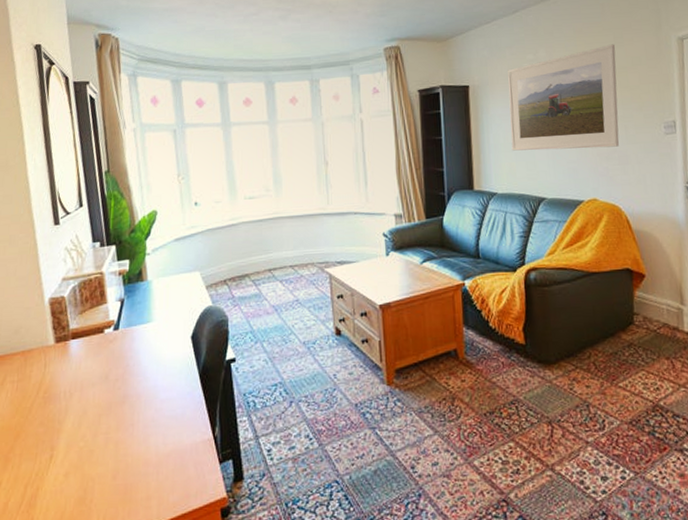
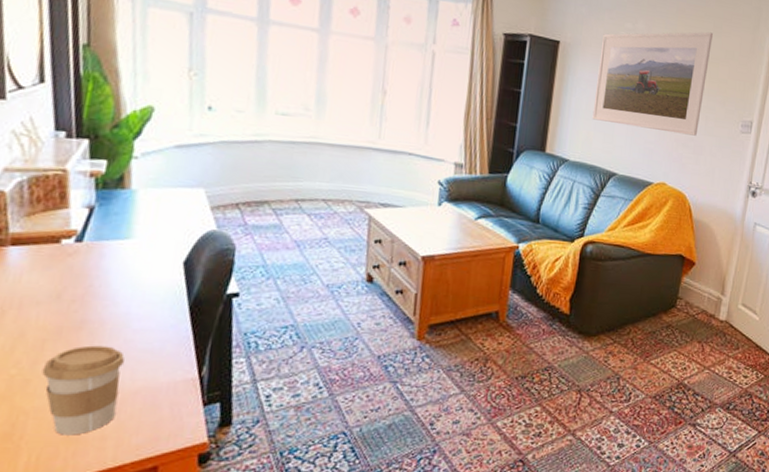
coffee cup: none [101,416,157,497] -> present [42,345,125,435]

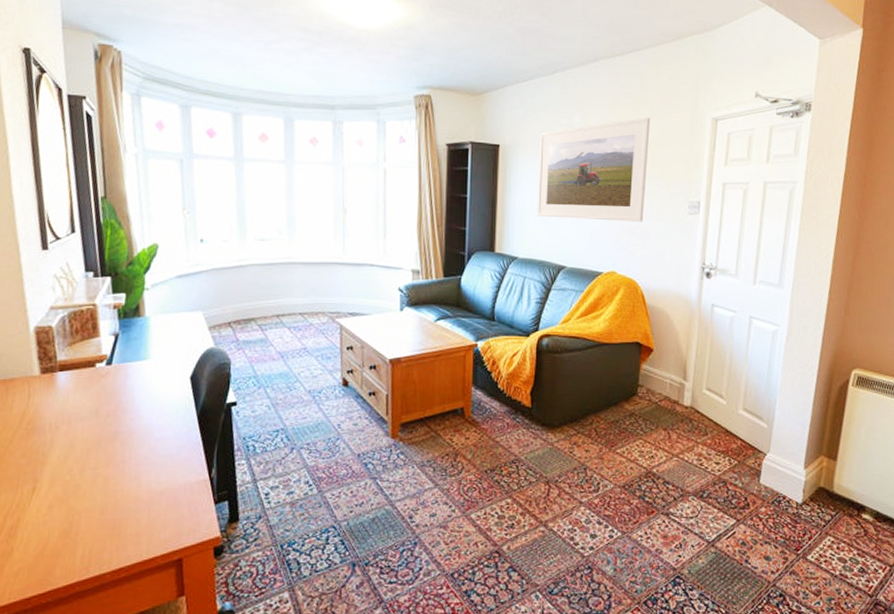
coffee cup: present [42,345,125,435] -> none [88,453,150,532]

